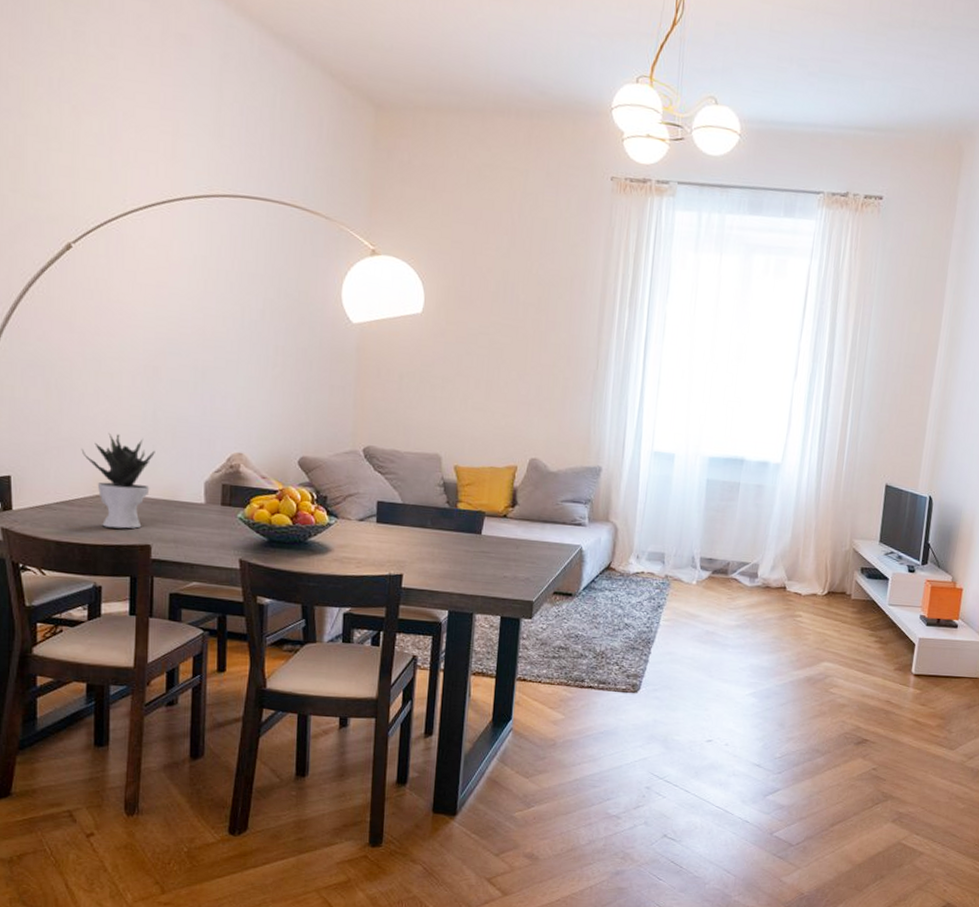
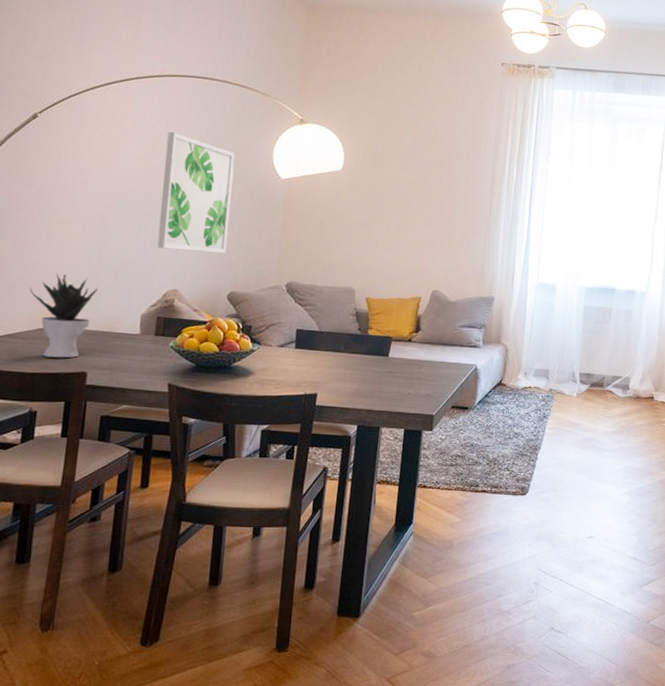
wall art: none [217,265,298,413] -> present [157,131,235,254]

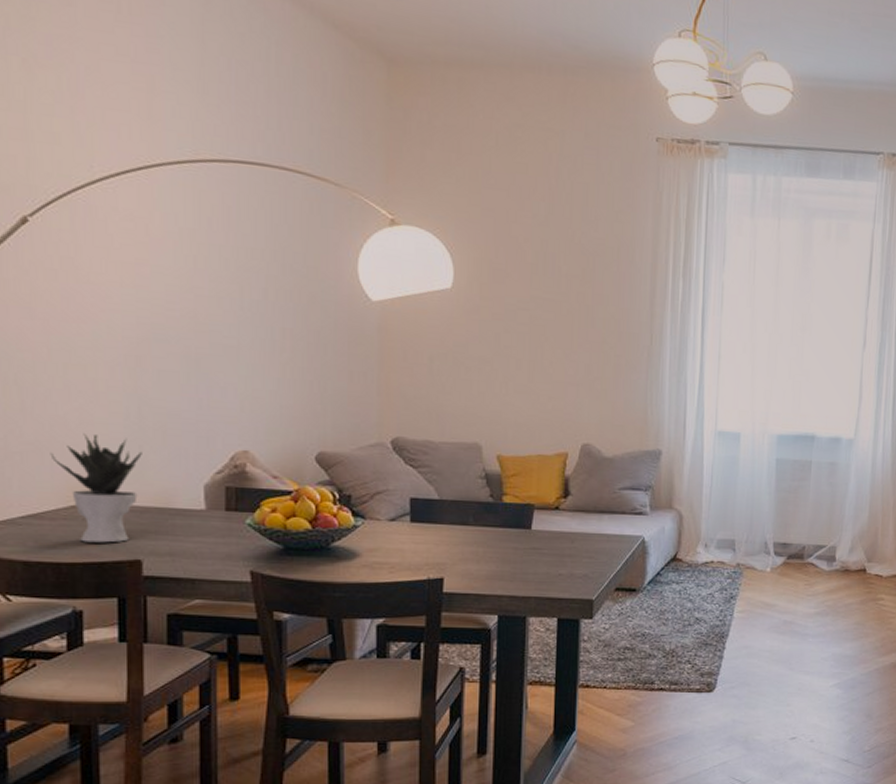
wall art: present [157,131,235,254] -> none [211,238,308,403]

